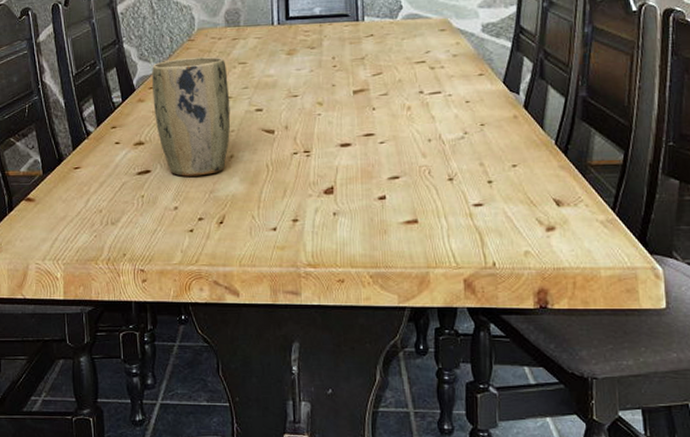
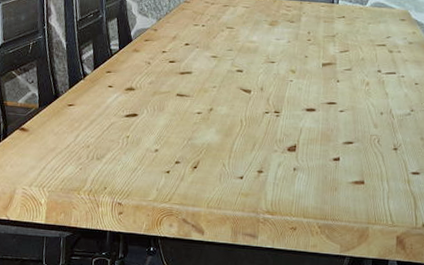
plant pot: present [152,56,231,177] -> none [147,17,216,124]

